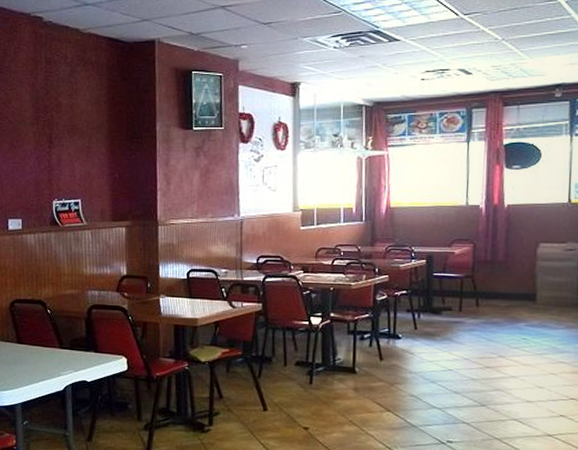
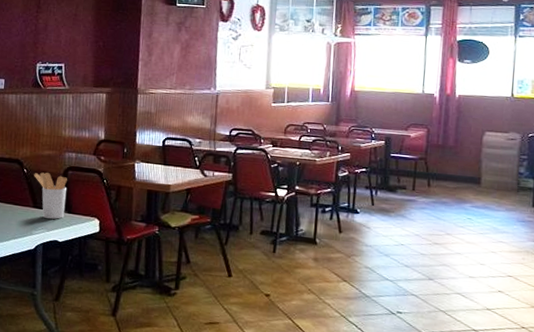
utensil holder: none [58,311,92,359] -> present [34,172,67,219]

